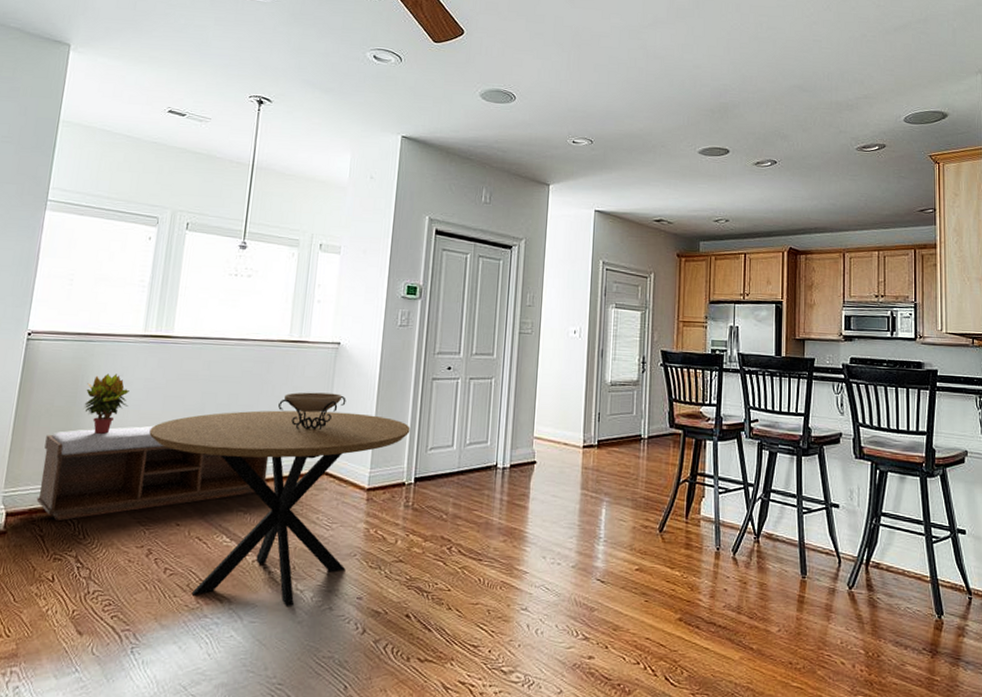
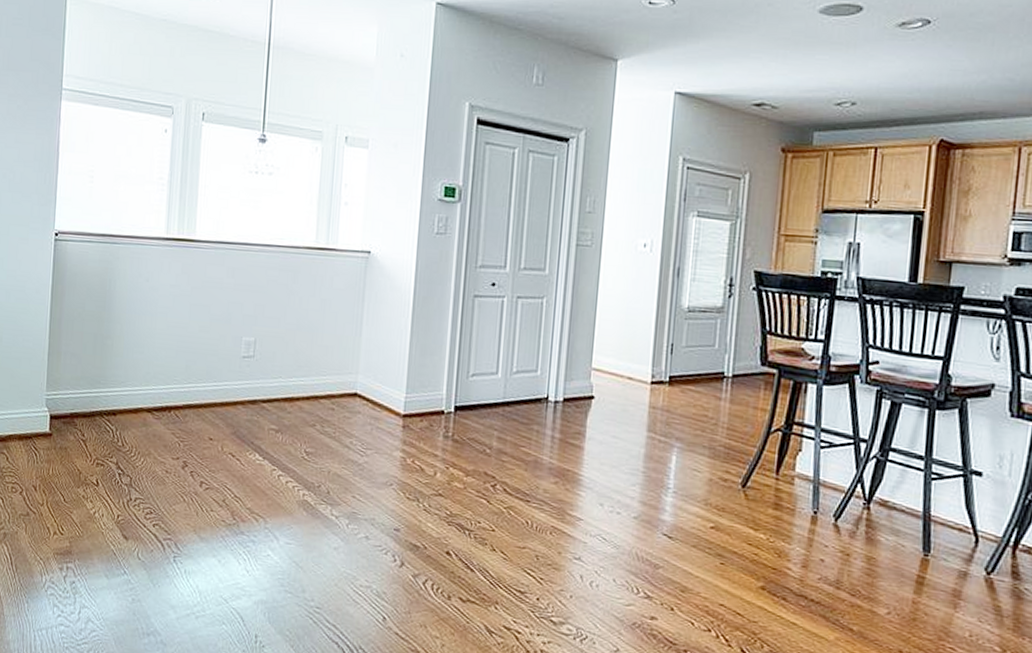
bench: present [36,425,269,520] -> none [76,334,299,427]
potted plant: present [83,373,129,434] -> none [113,278,156,342]
dining table: present [149,410,410,608] -> none [178,324,450,532]
decorative bowl: present [278,392,346,430] -> none [306,305,379,348]

